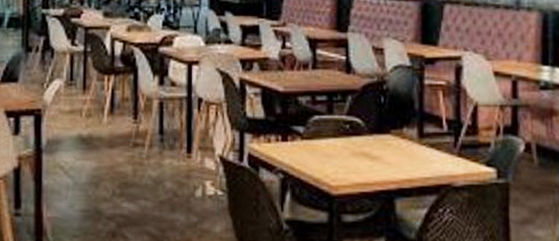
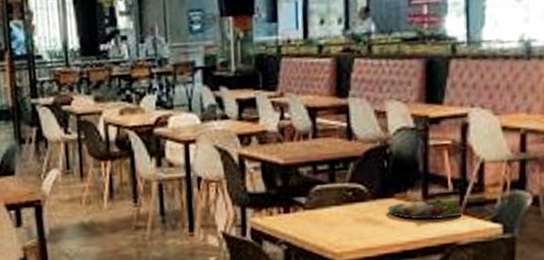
dinner plate: none [383,135,457,159] -> present [387,195,463,220]

